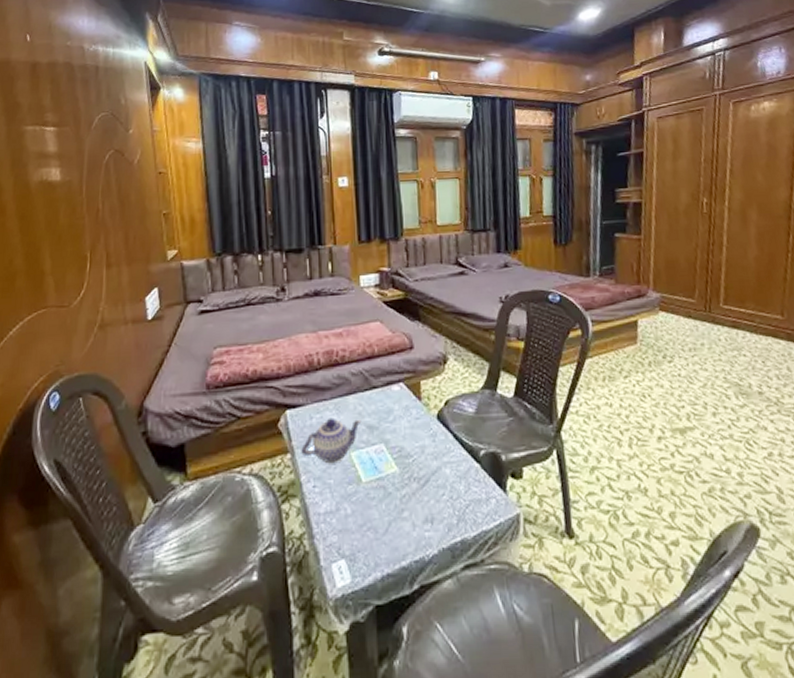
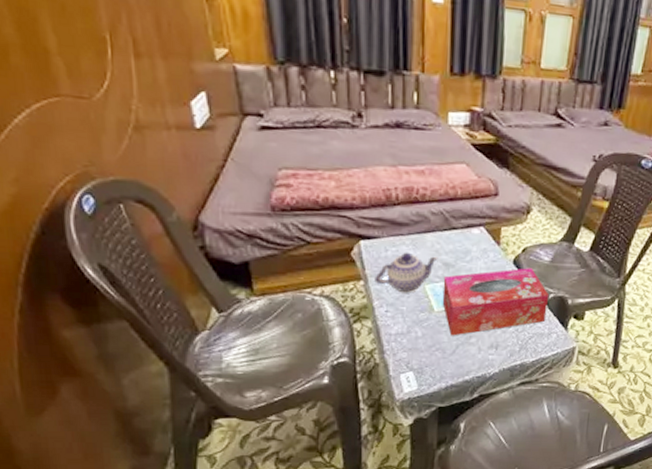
tissue box: none [368,422,481,511] -> present [442,268,548,336]

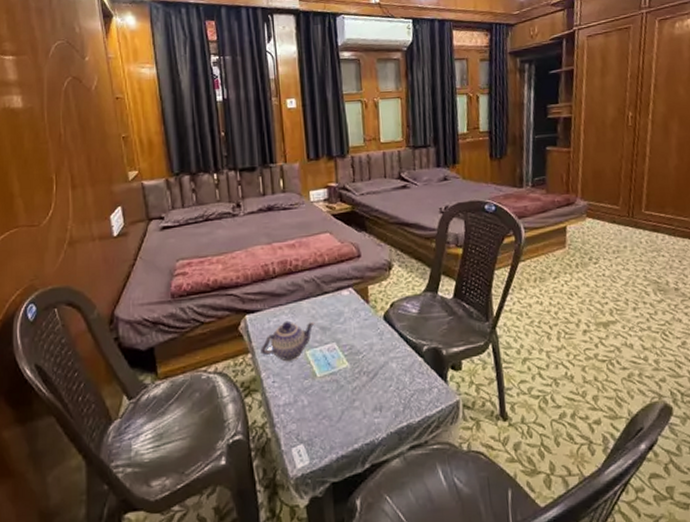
tissue box: present [442,268,548,336] -> none [321,322,424,402]

